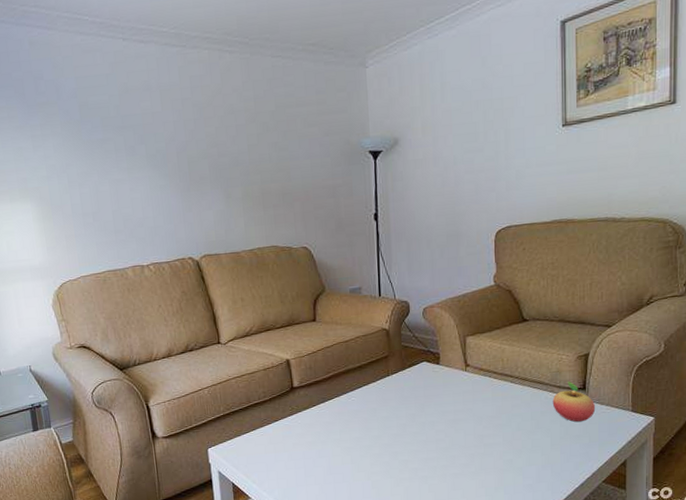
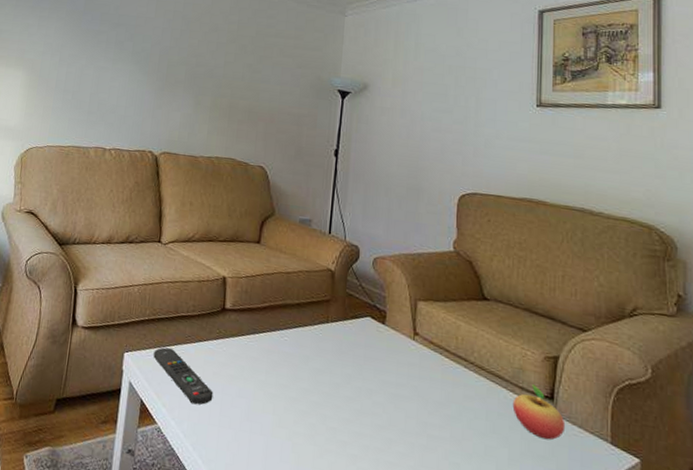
remote control: none [235,434,297,474] -> present [153,347,214,405]

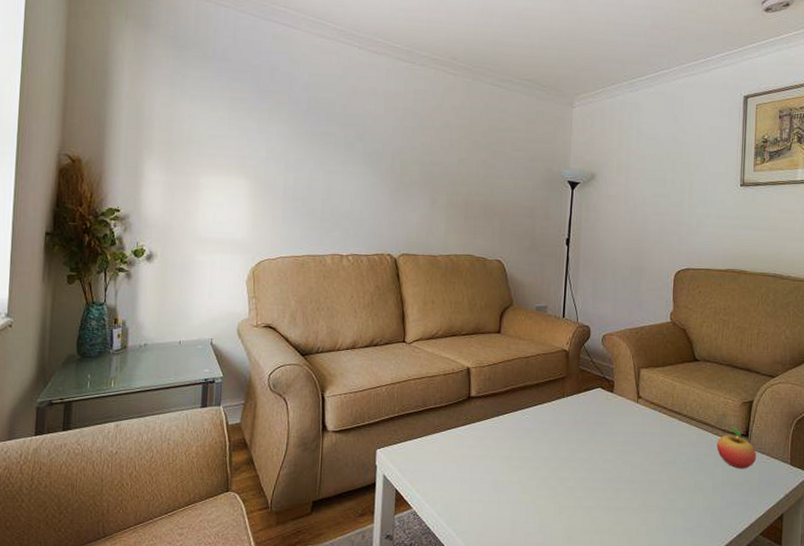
remote control: present [153,347,214,405] -> none [405,439,464,486]

